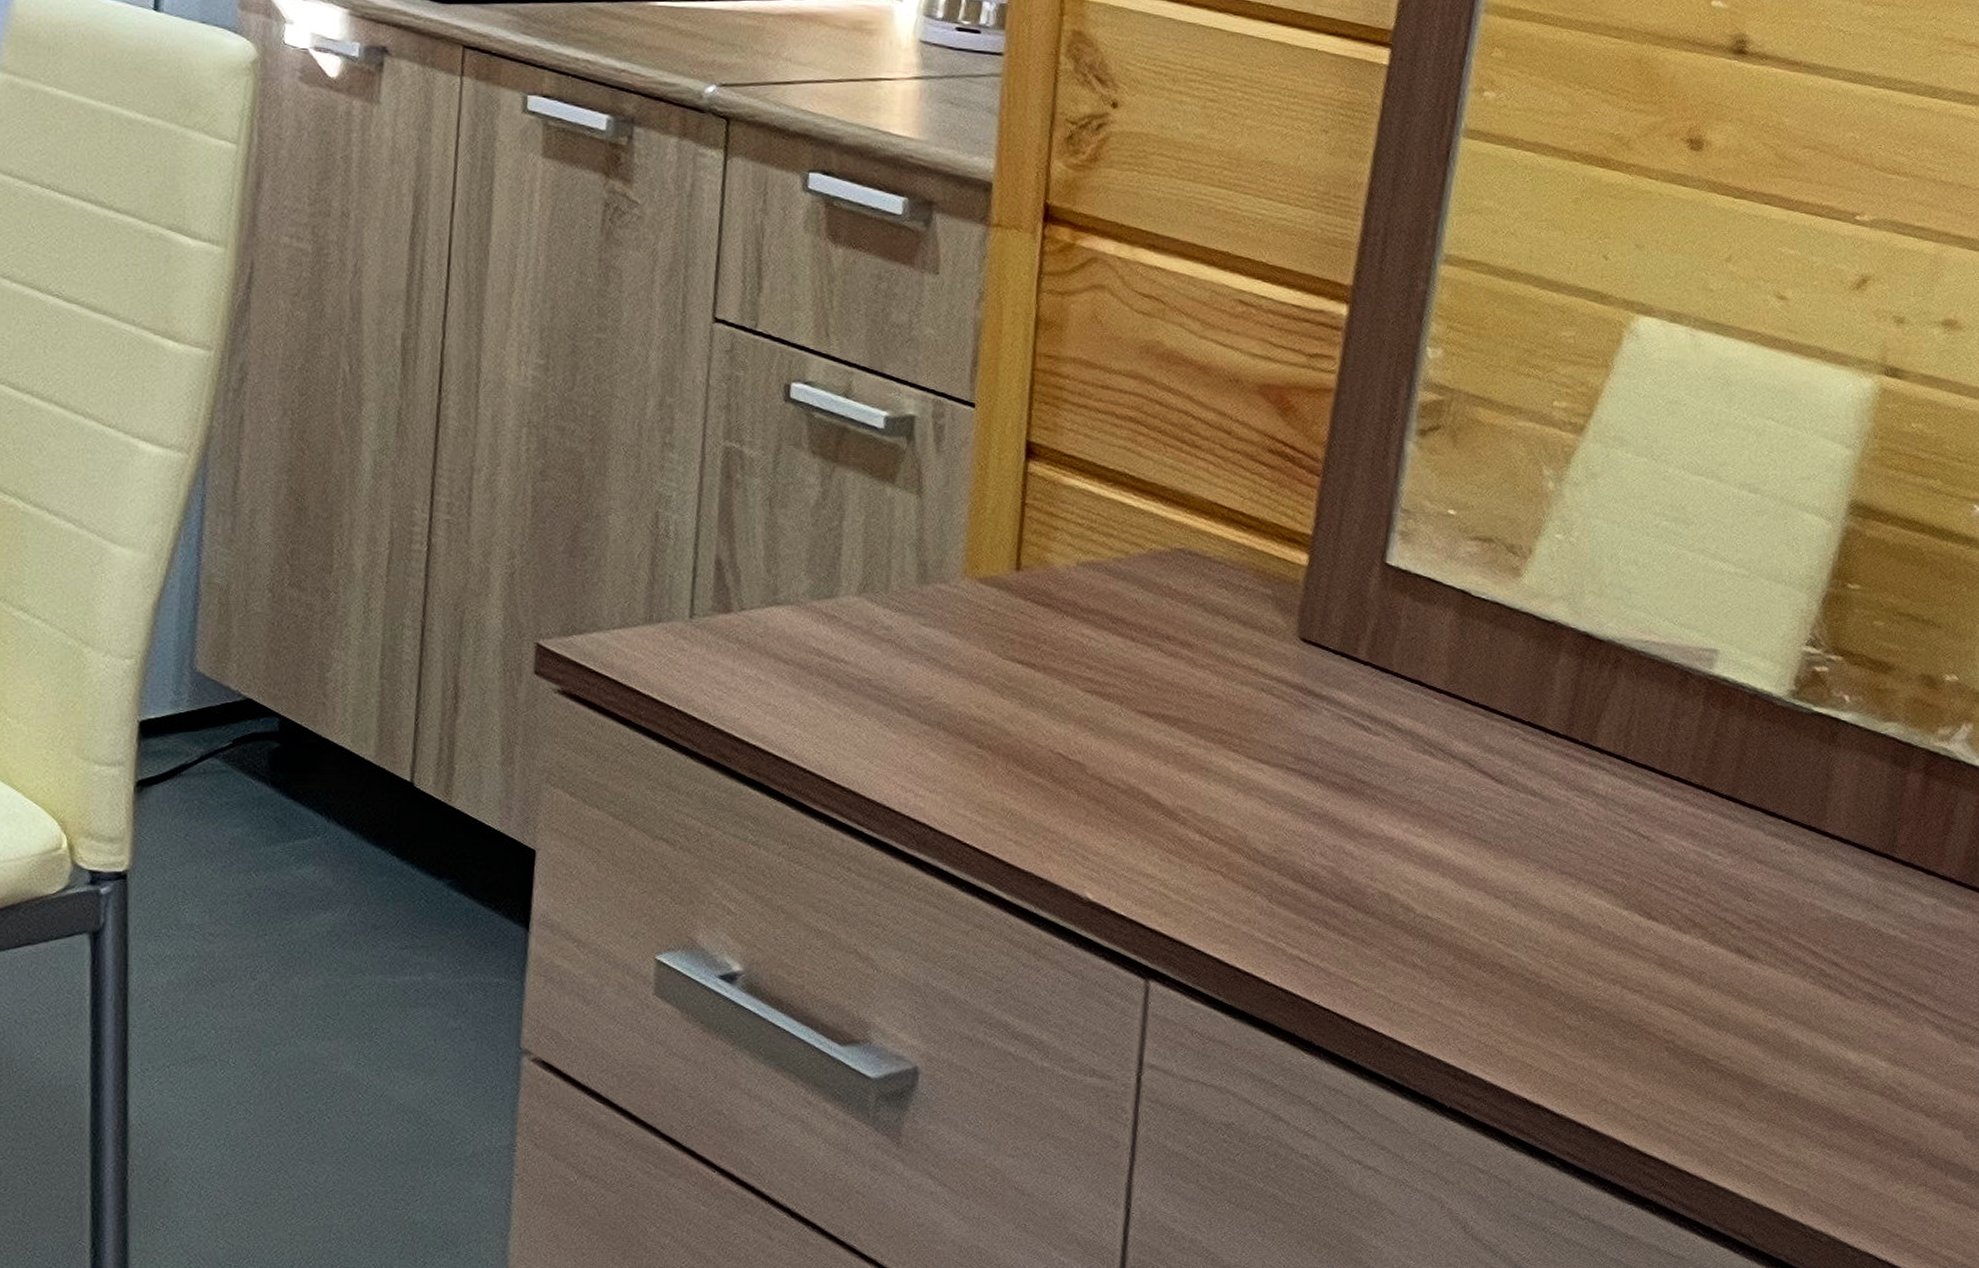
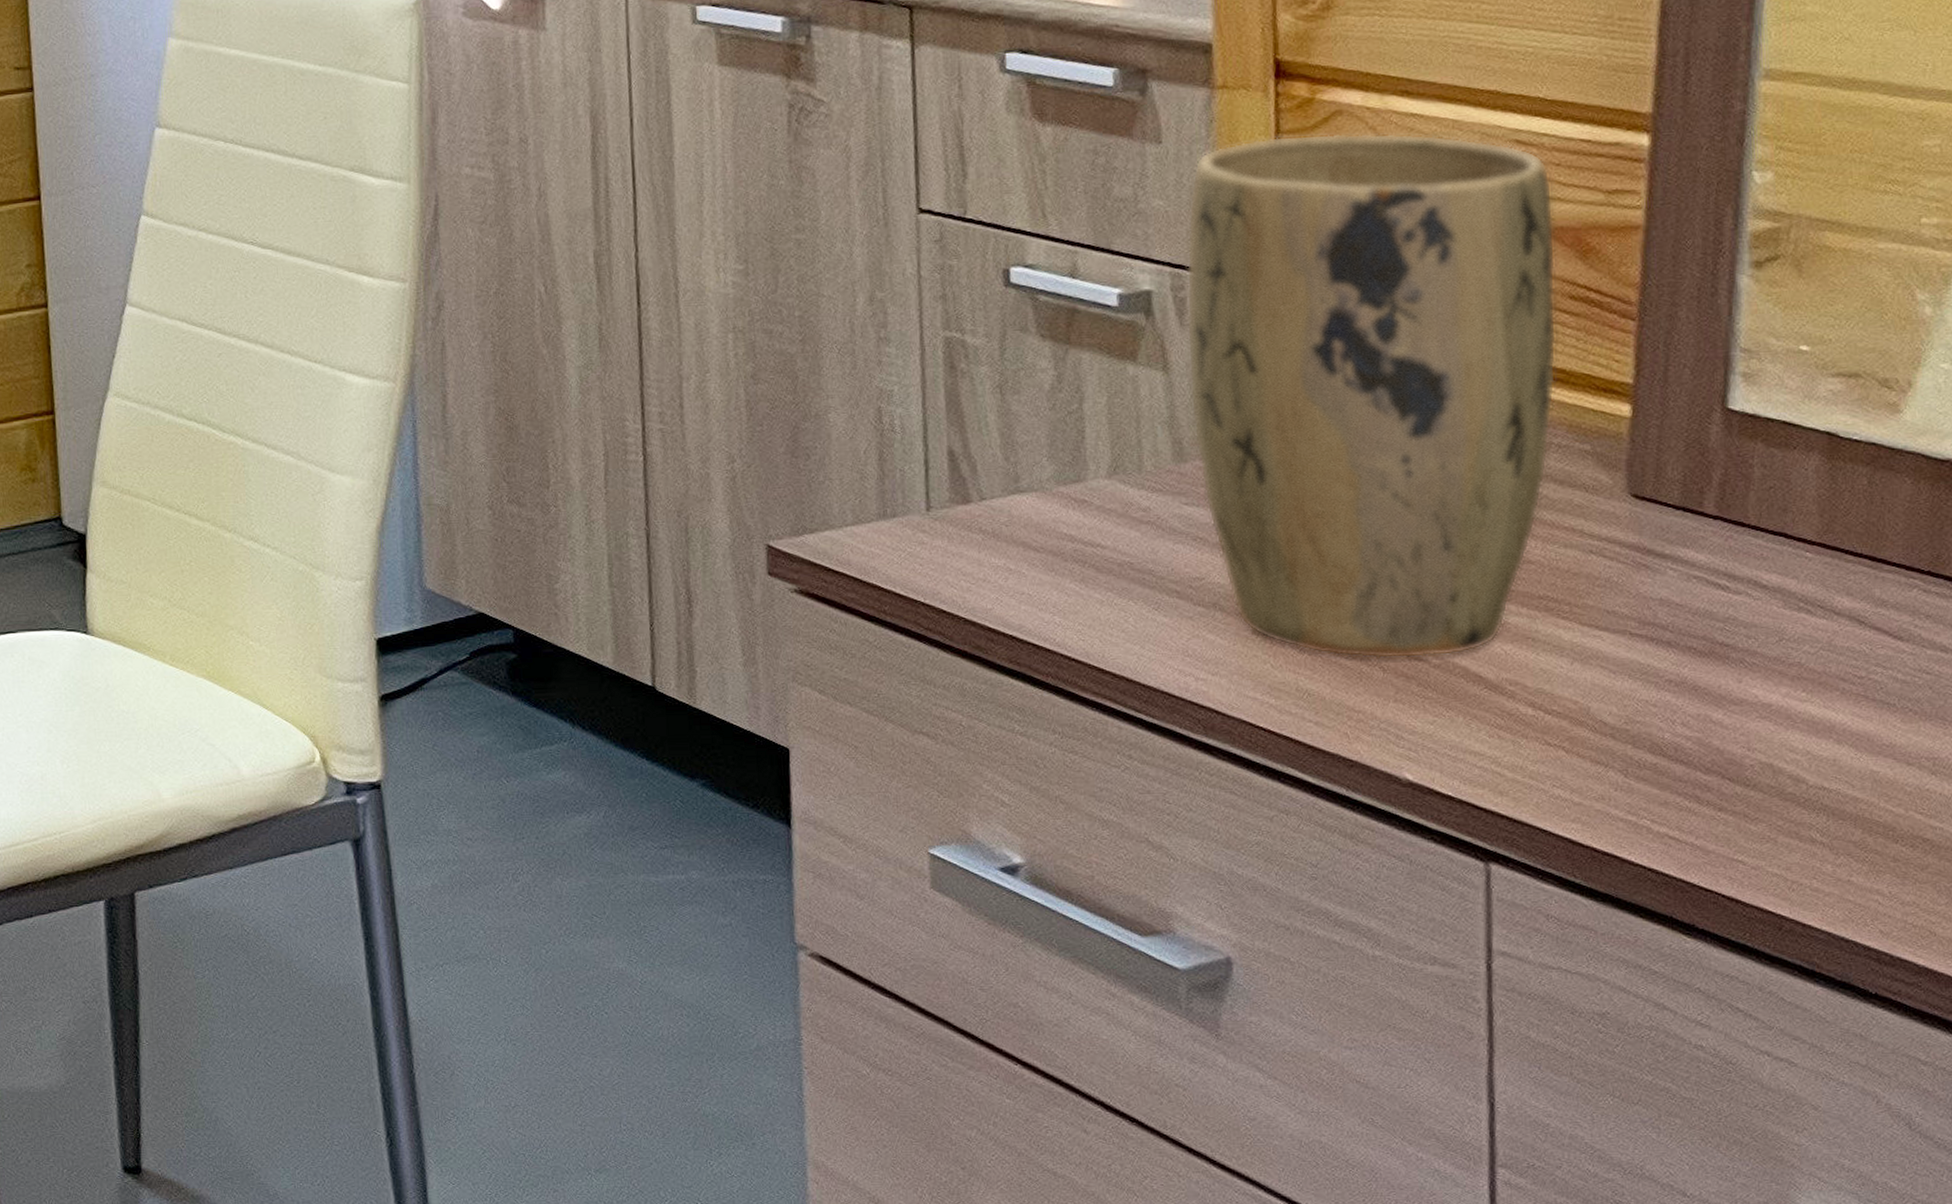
plant pot: none [937,277,1265,783] -> present [1186,133,1557,659]

